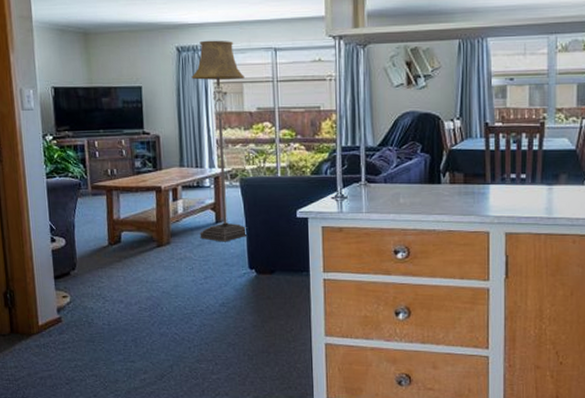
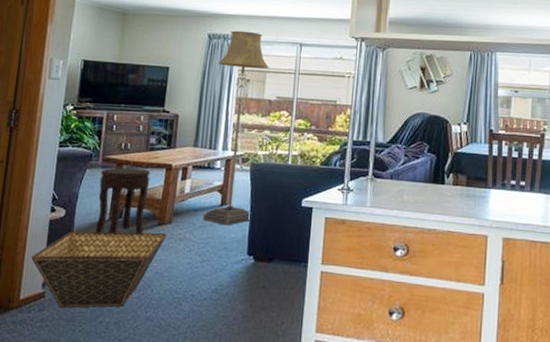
basket: none [41,254,168,330] -> present [30,231,168,308]
side table: none [92,193,144,259] -> present [96,167,151,234]

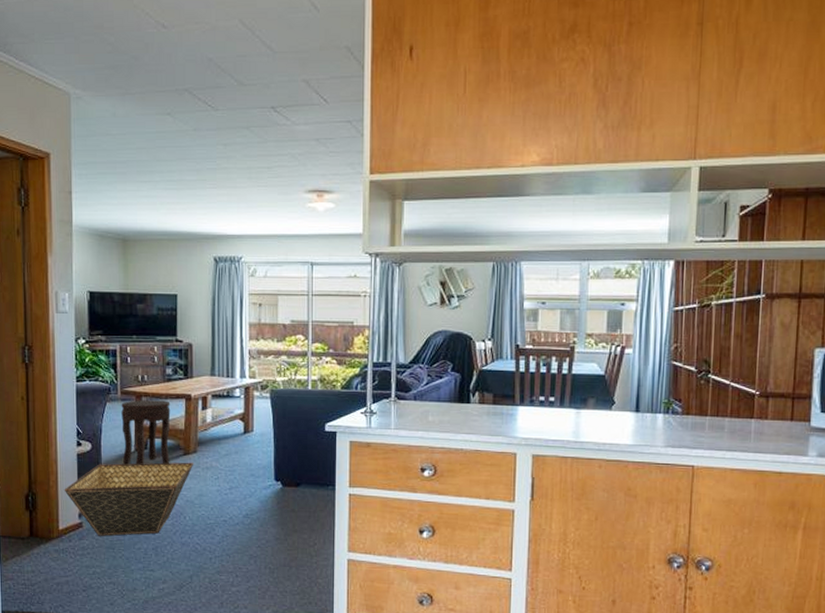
floor lamp: present [203,30,269,226] -> none [227,252,280,453]

